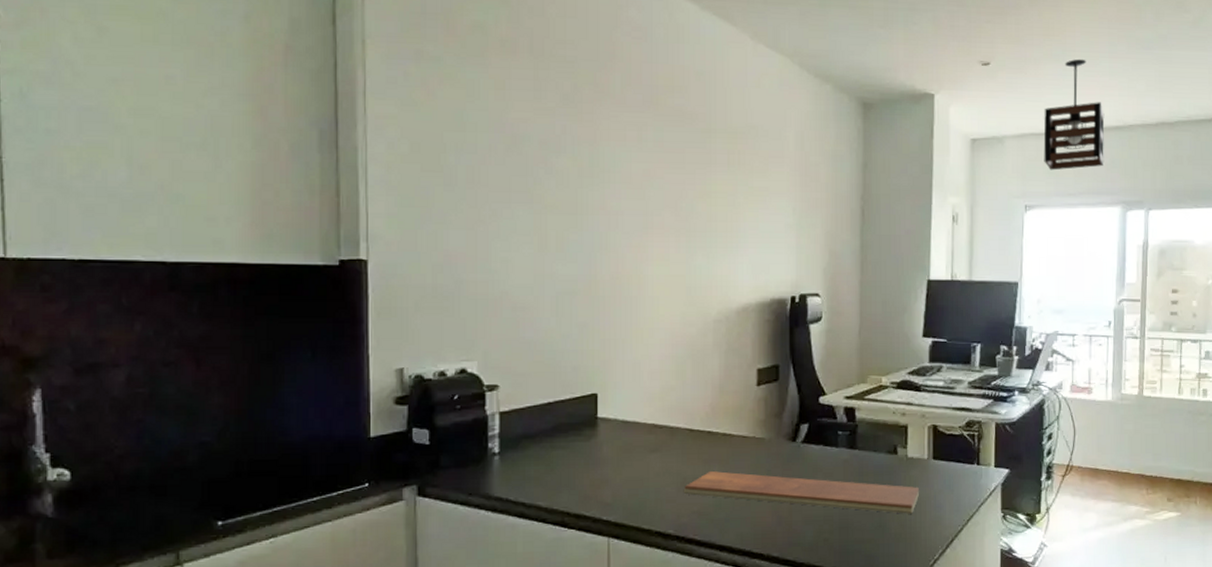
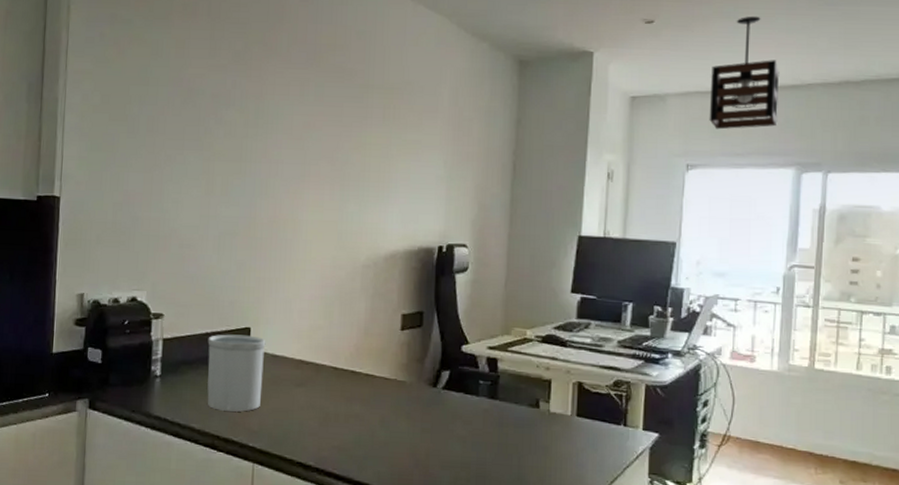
utensil holder: none [550,402,615,485] -> present [207,334,266,412]
chopping board: present [683,471,920,514] -> none [325,409,562,470]

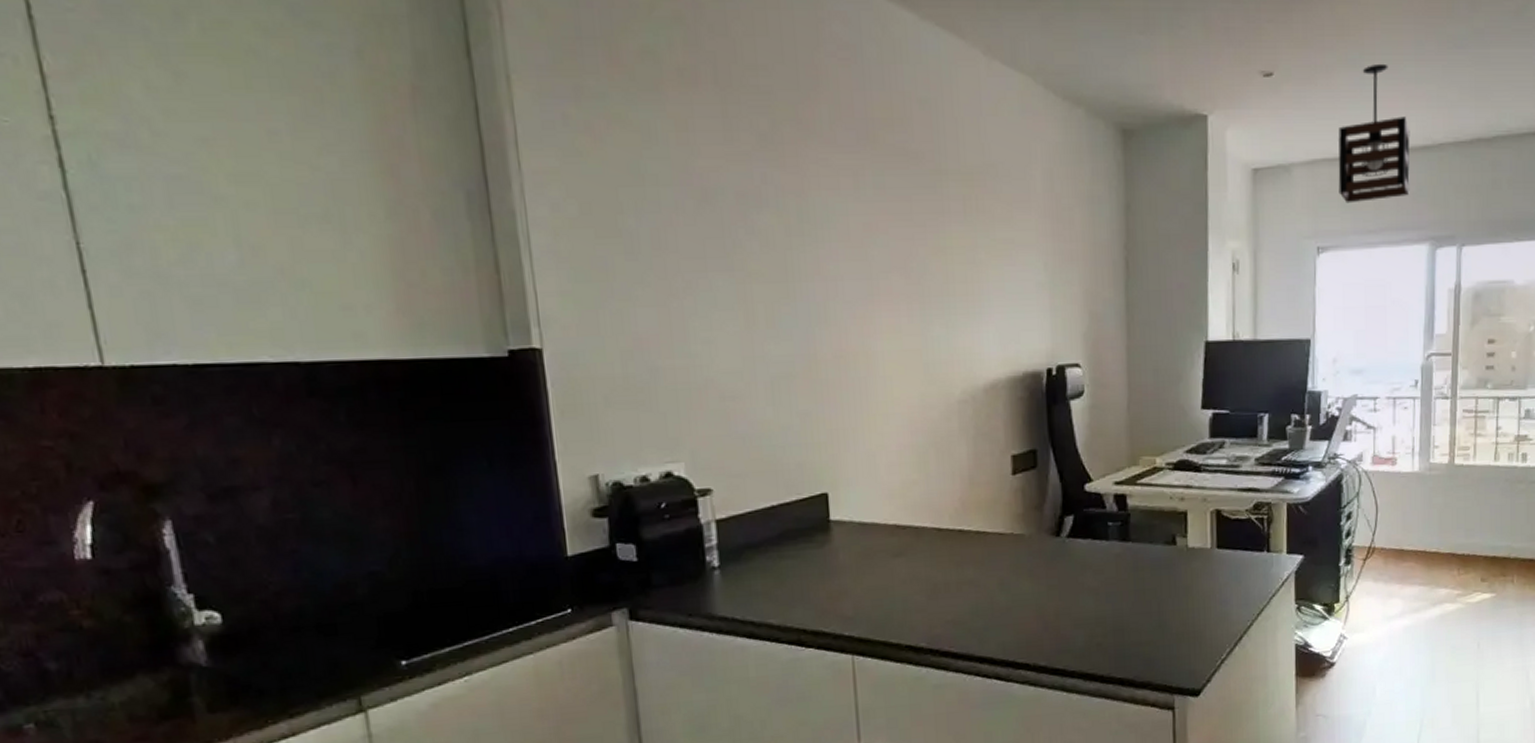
utensil holder: present [207,334,266,412] -> none [774,502,853,599]

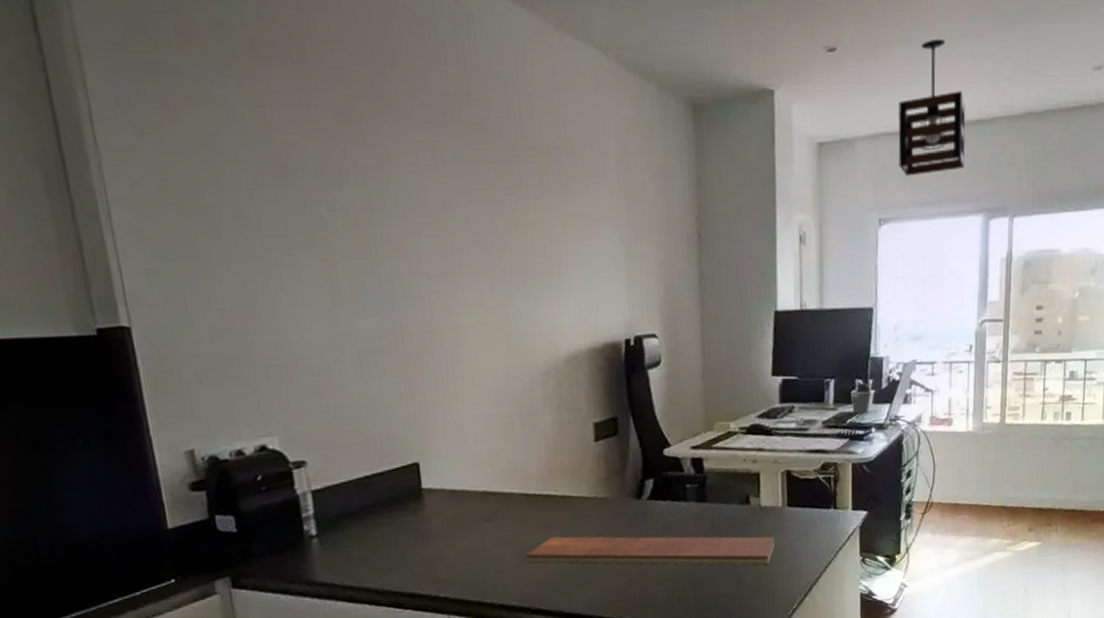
chopping board: none [934,574,1203,611] -> present [524,536,775,566]

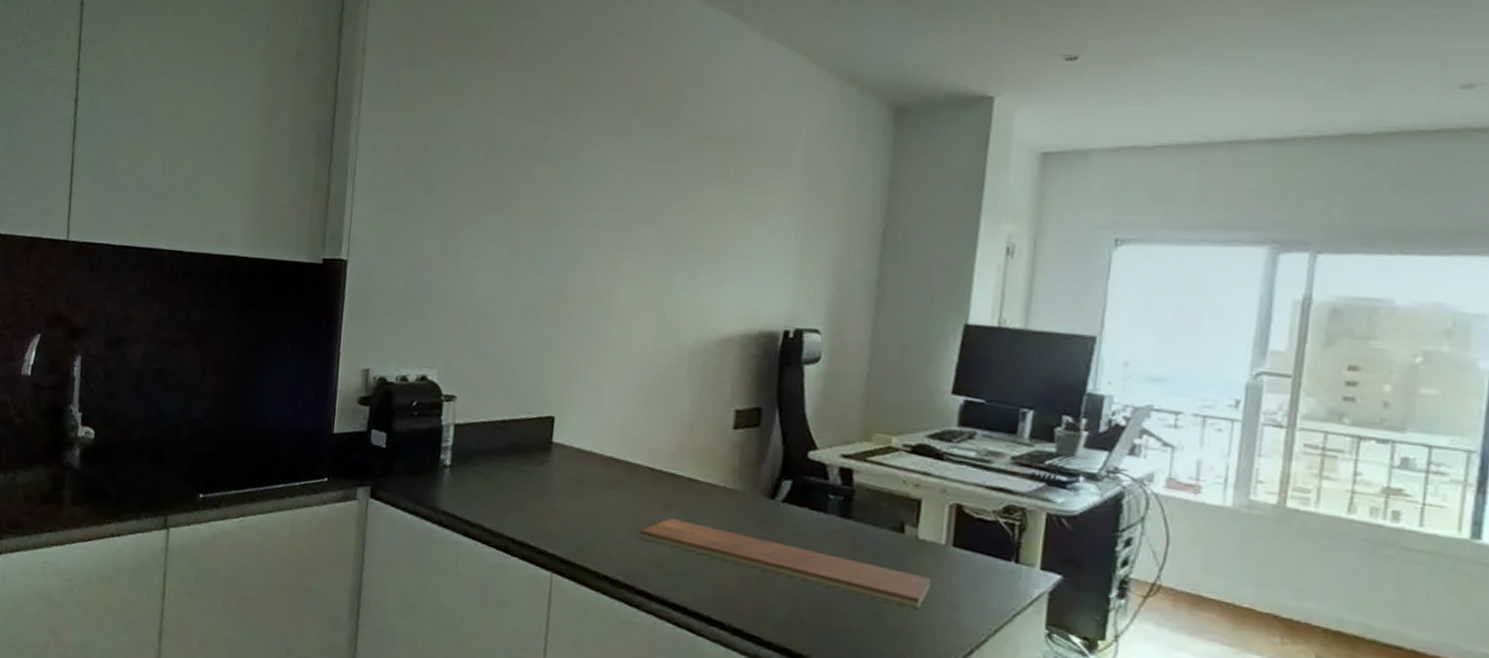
pendant light: present [898,38,966,177] -> none [1149,49,1253,196]

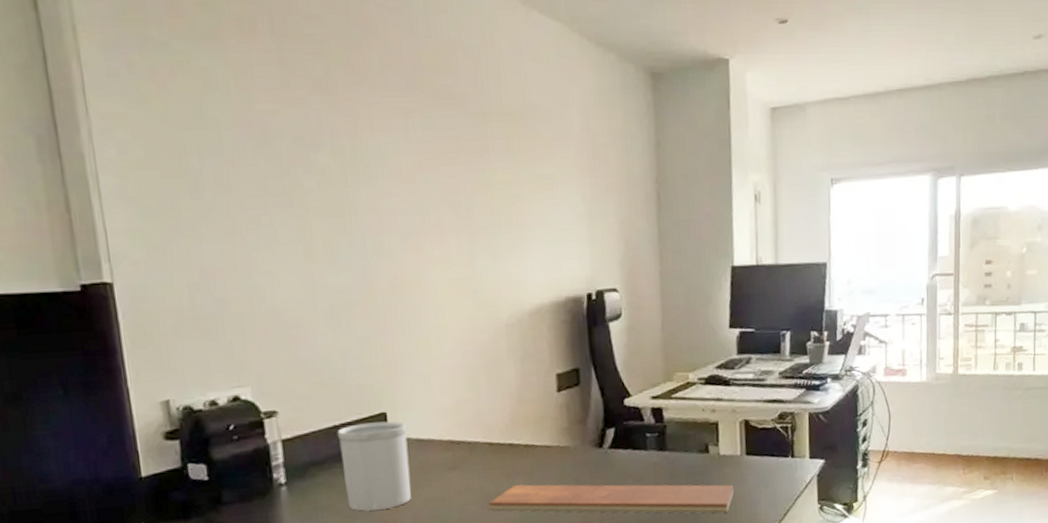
utensil holder: none [501,422,572,513] -> present [337,421,411,511]

